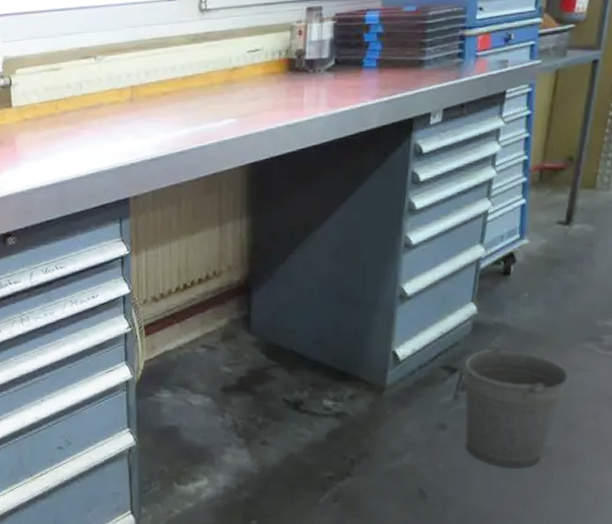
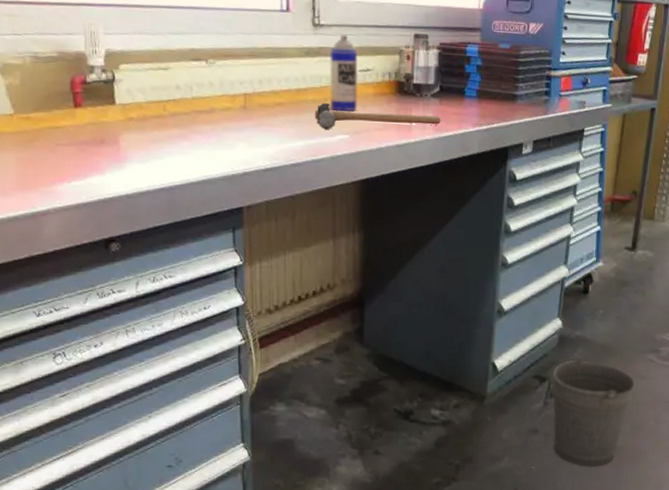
claw hammer: none [201,88,336,114] -> present [314,103,441,129]
spray can: none [216,16,246,96] -> present [330,34,358,112]

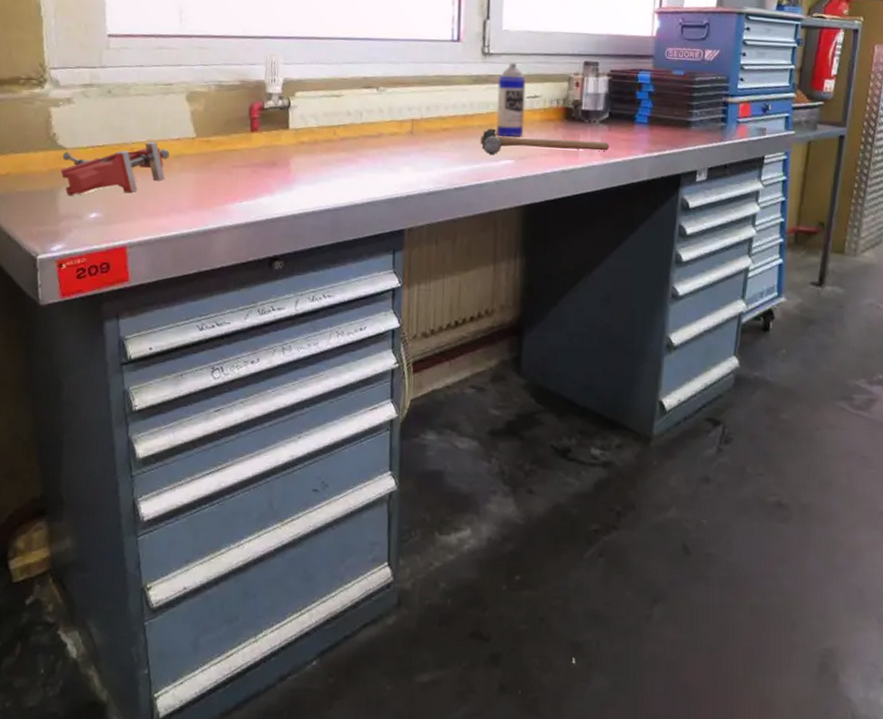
bucket: present [552,356,637,467] -> none [726,399,825,526]

